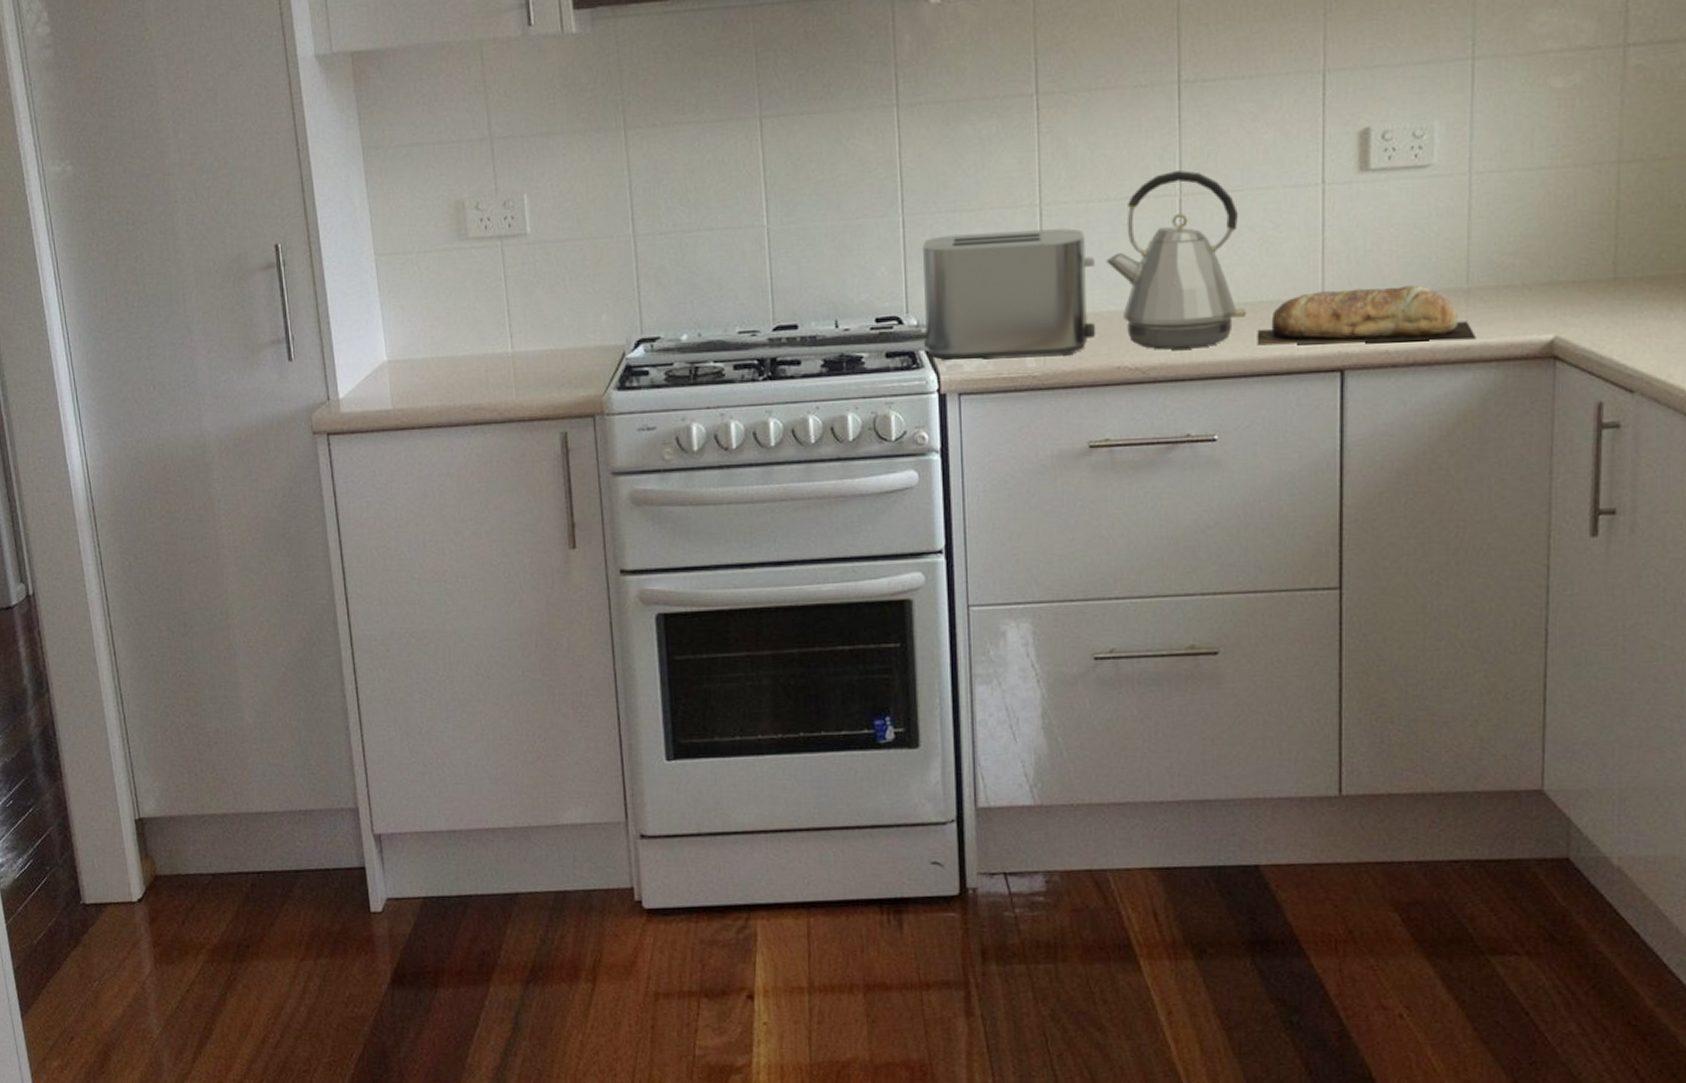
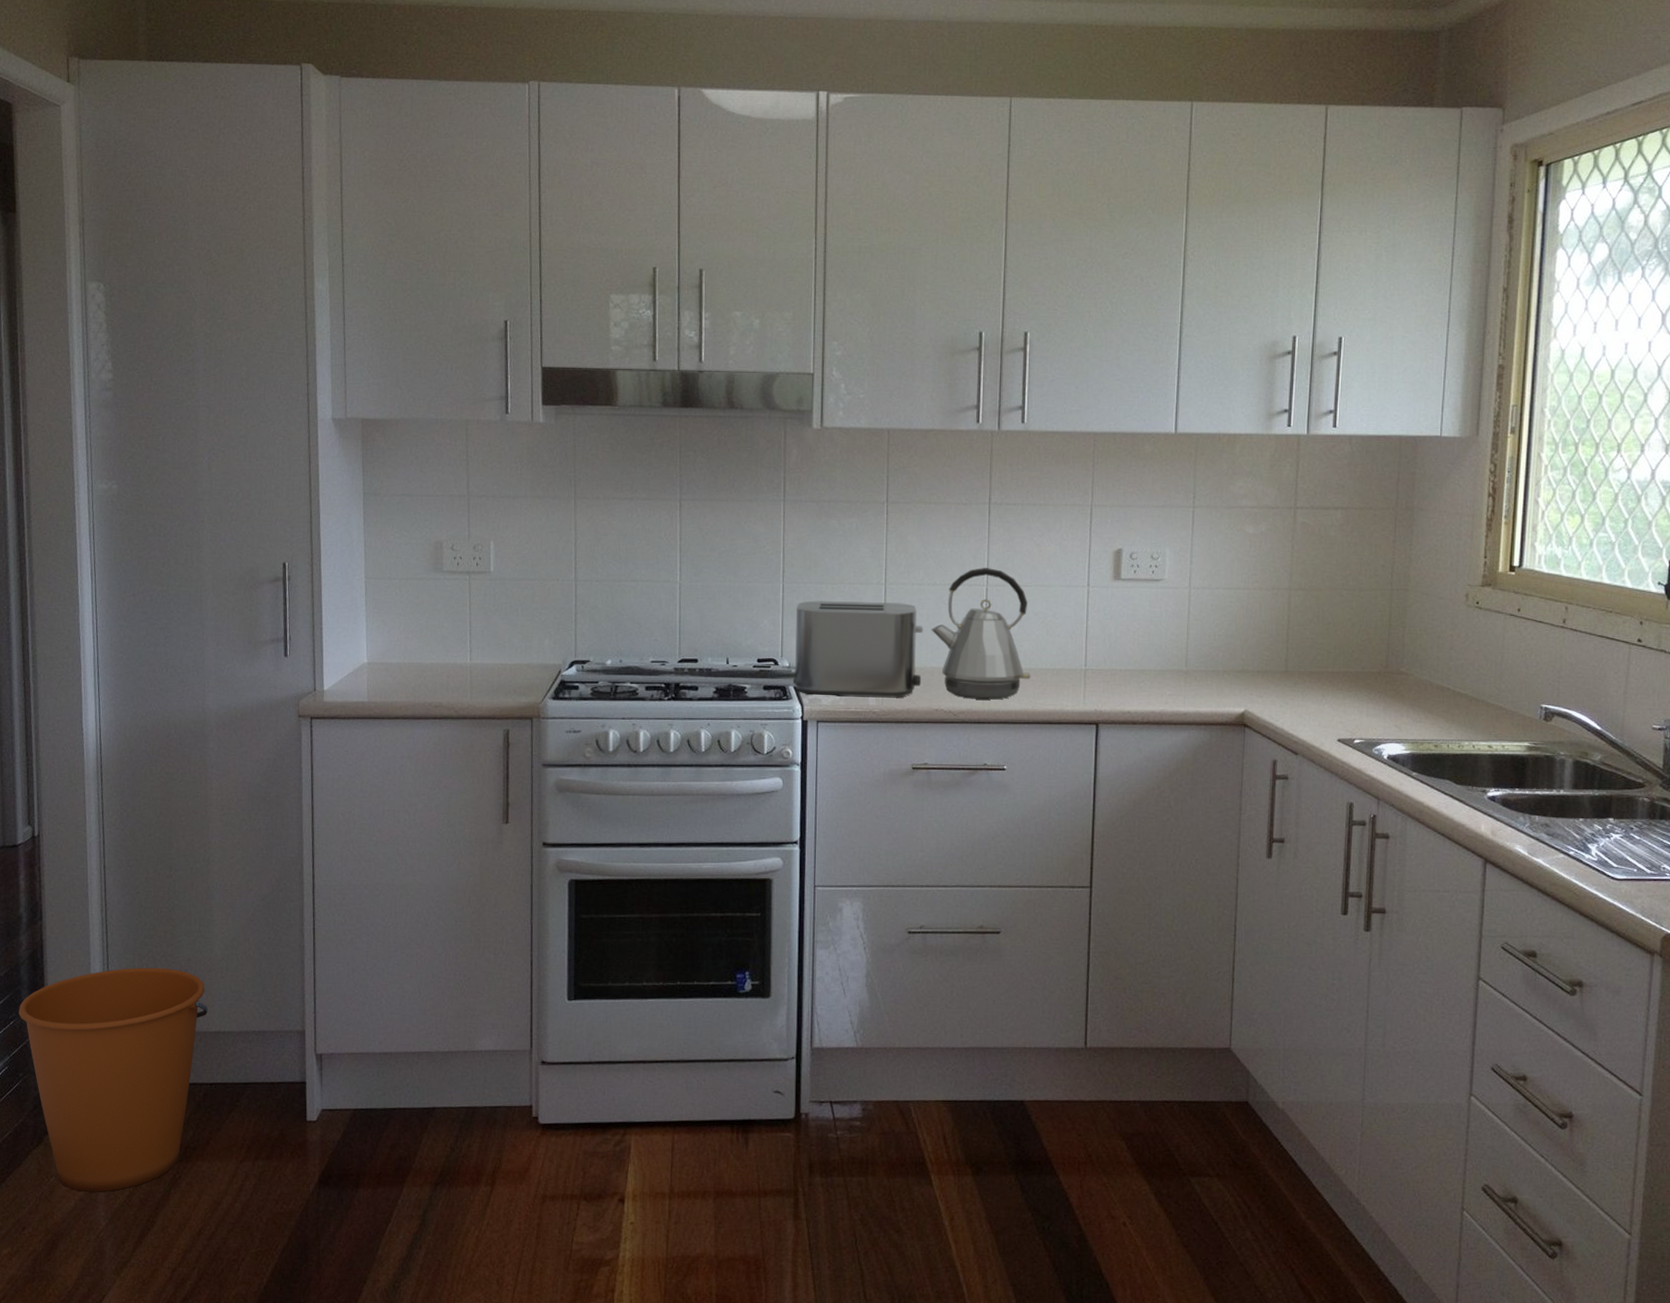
bucket: none [36,741,245,997] -> present [19,967,208,1192]
bread loaf: present [1257,285,1477,346] -> none [1037,664,1192,708]

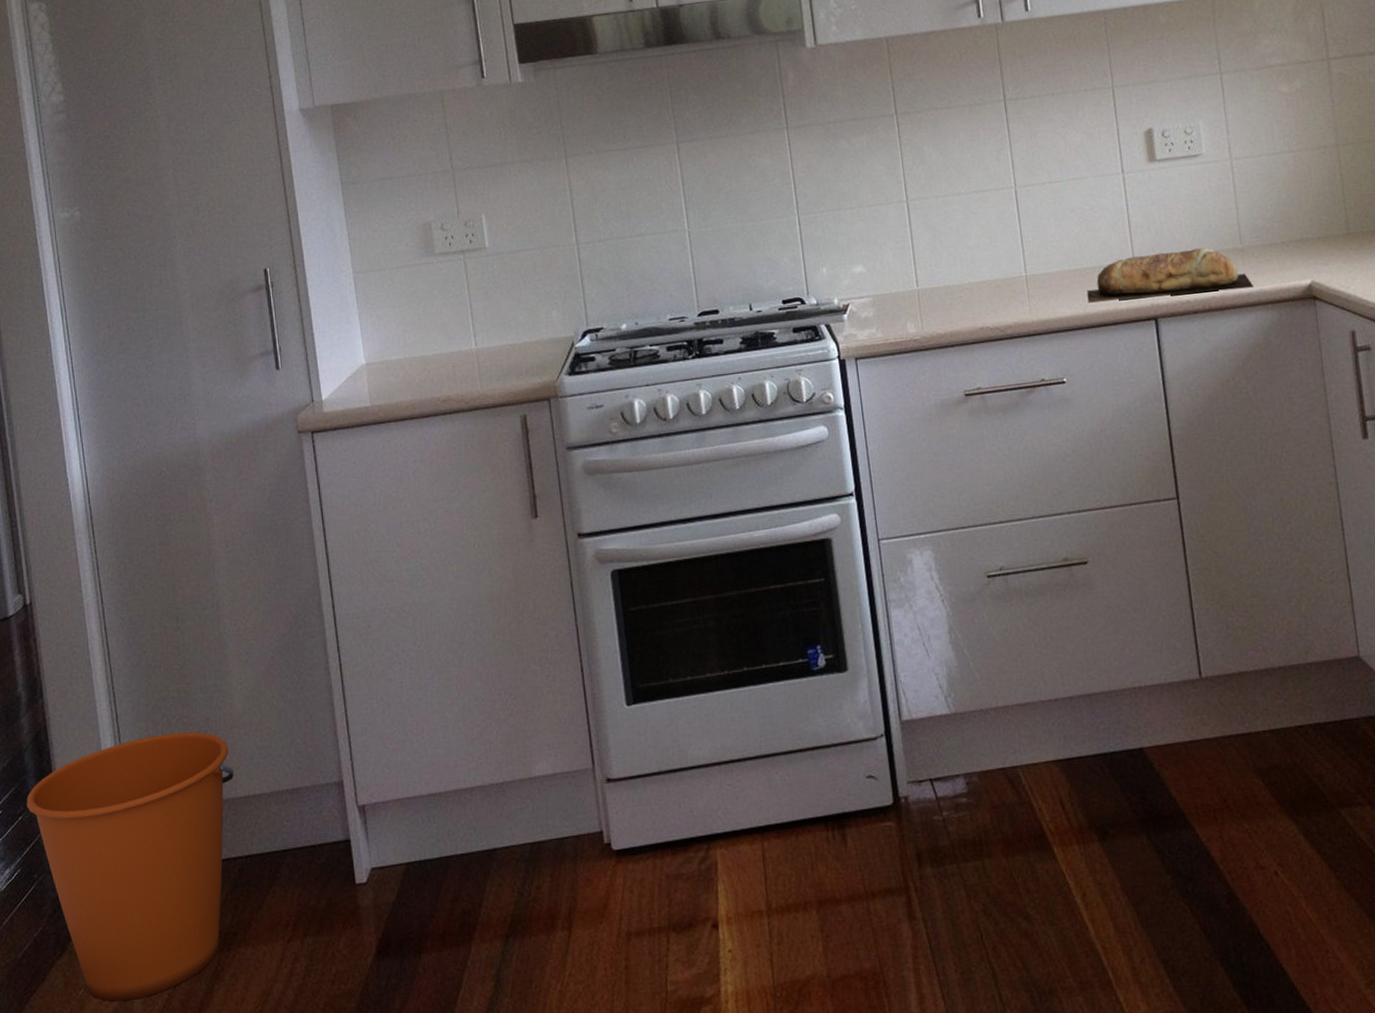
toaster: present [792,601,923,697] -> none [815,218,961,333]
kettle: present [931,568,1031,700] -> none [963,168,1077,312]
bread loaf: none [1037,664,1192,708] -> present [1086,247,1255,303]

